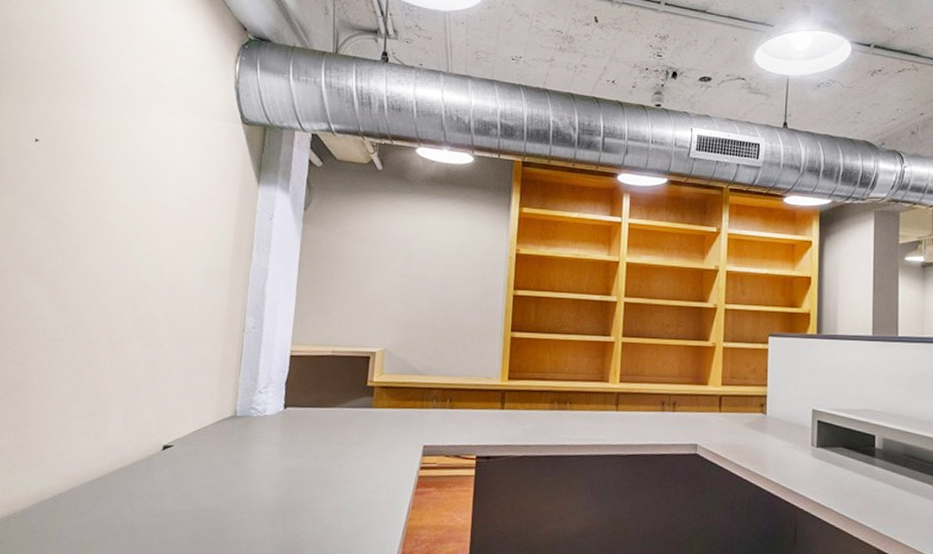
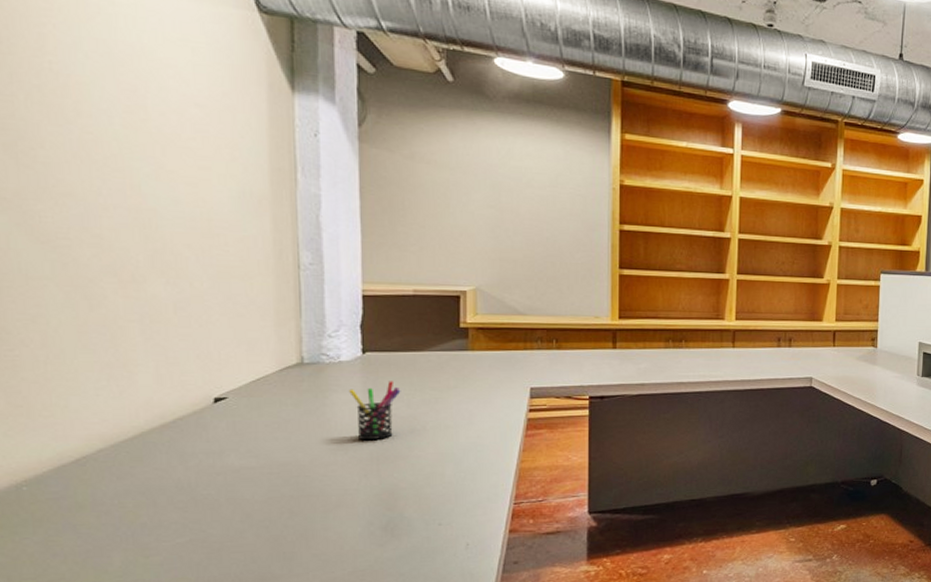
pen holder: none [269,435,312,491] -> present [349,381,401,441]

